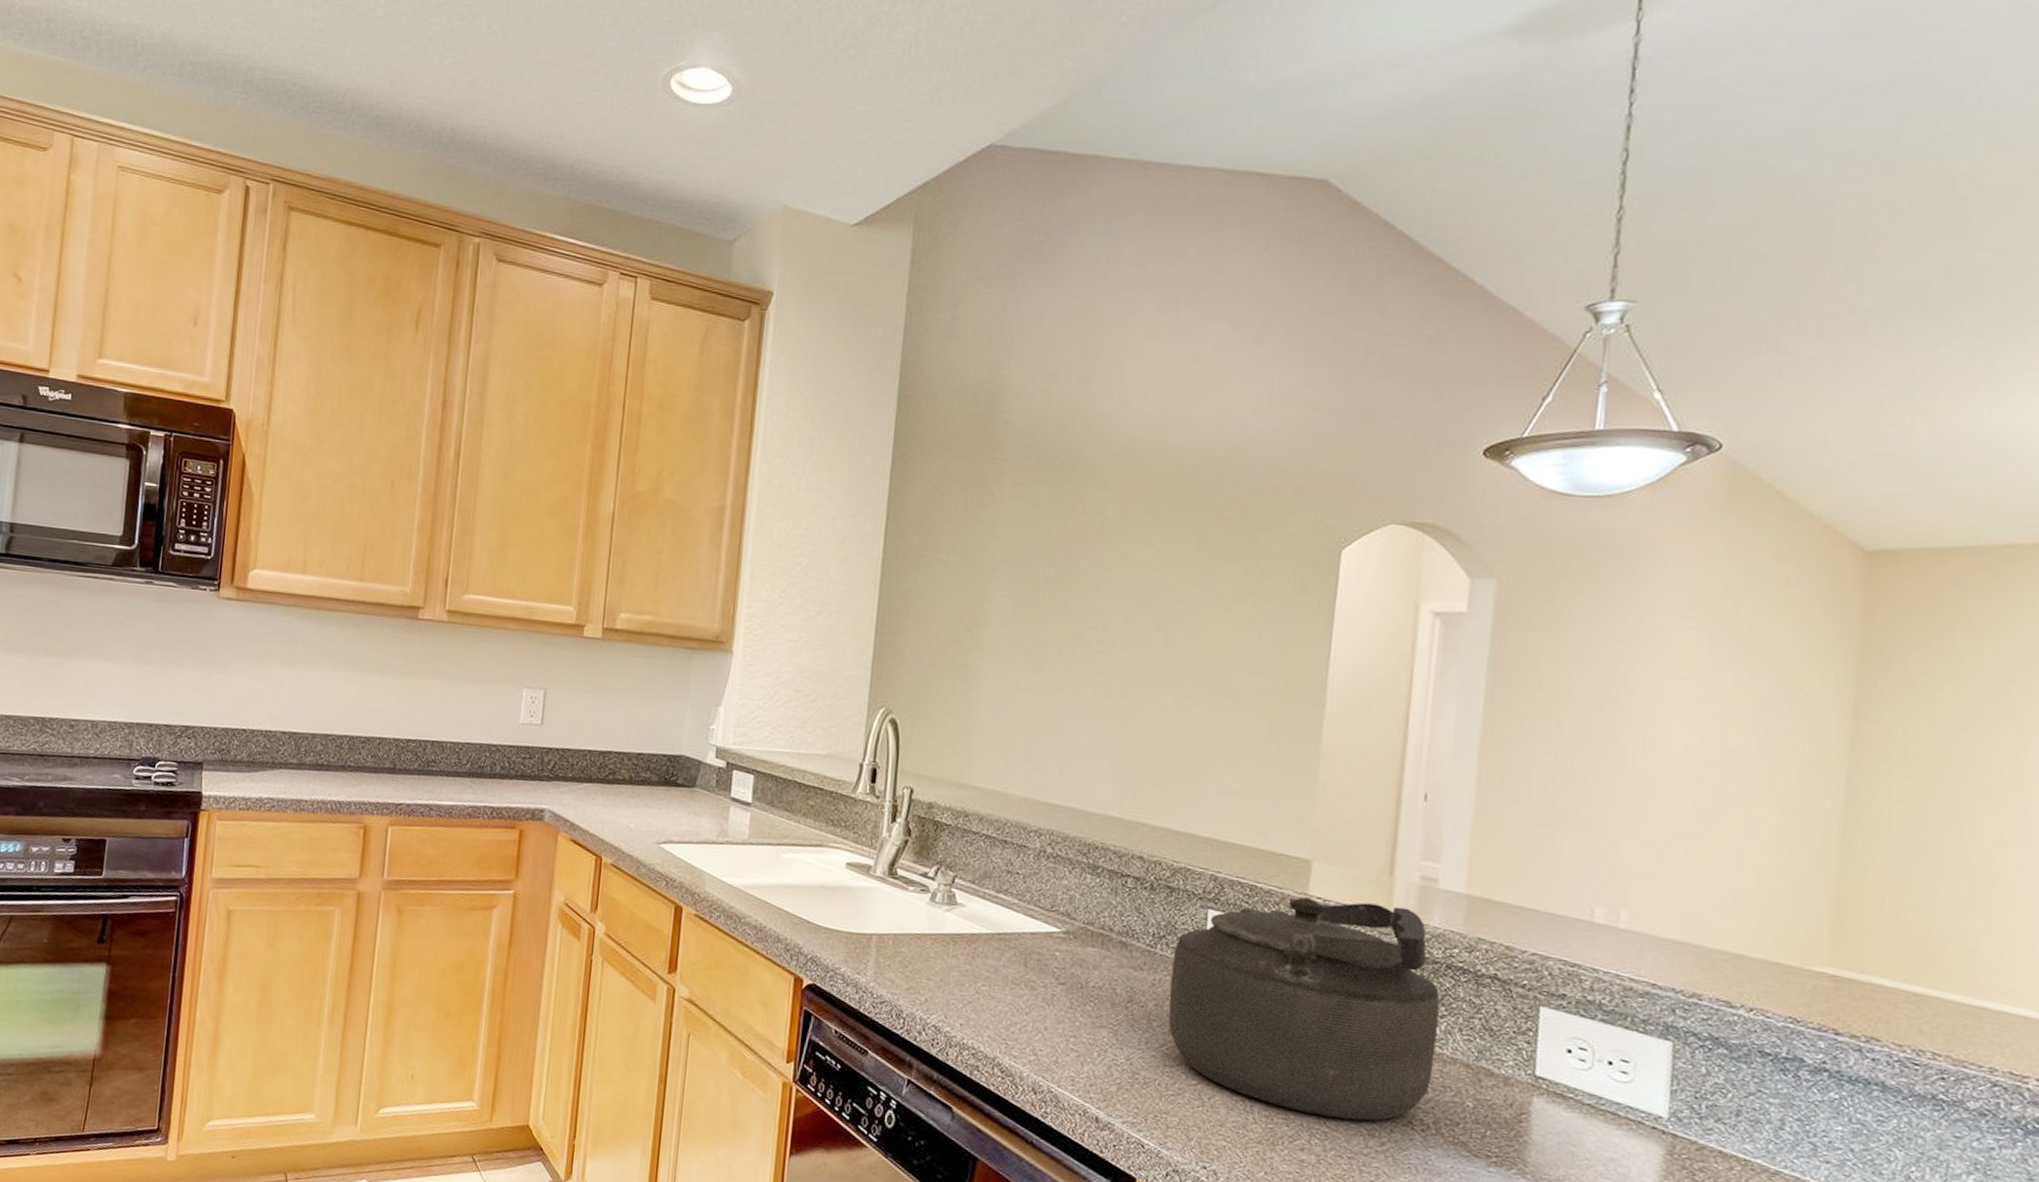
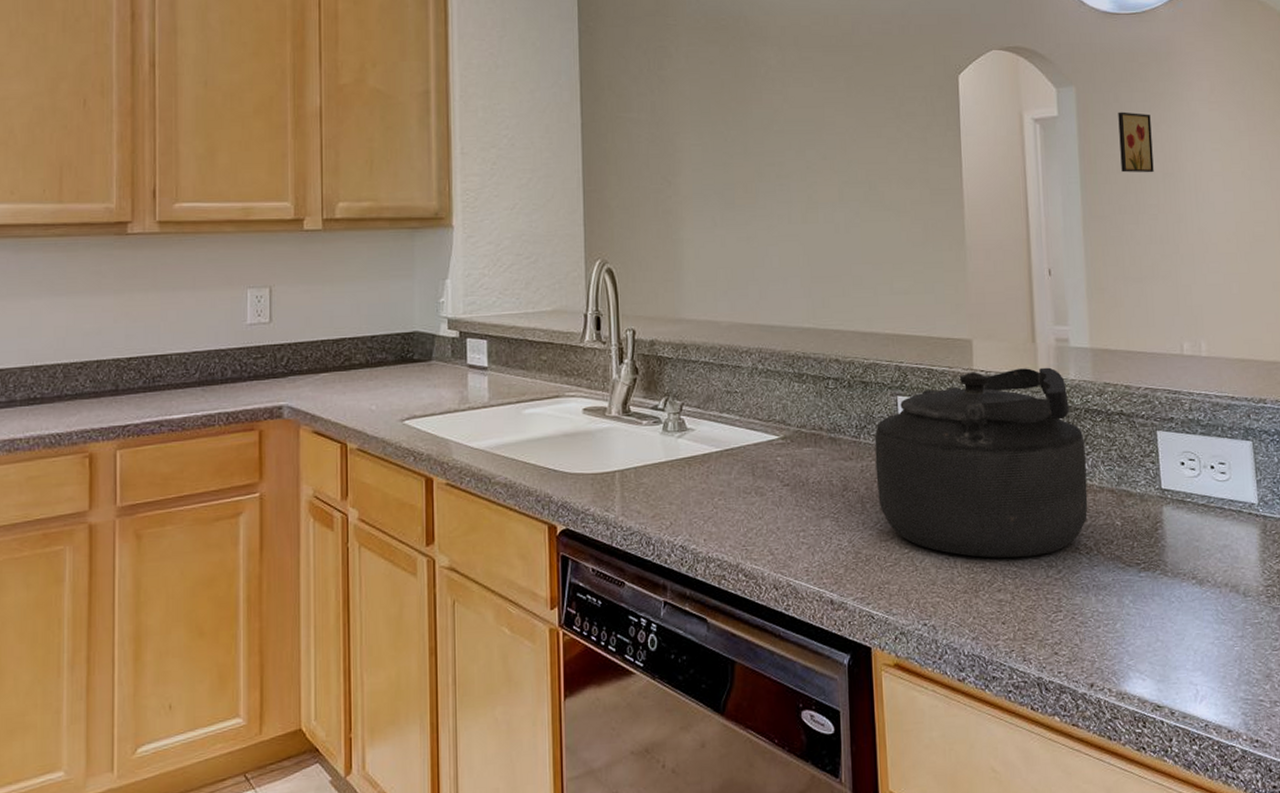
wall art: none [1543,616,1596,696] -> present [1118,112,1154,173]

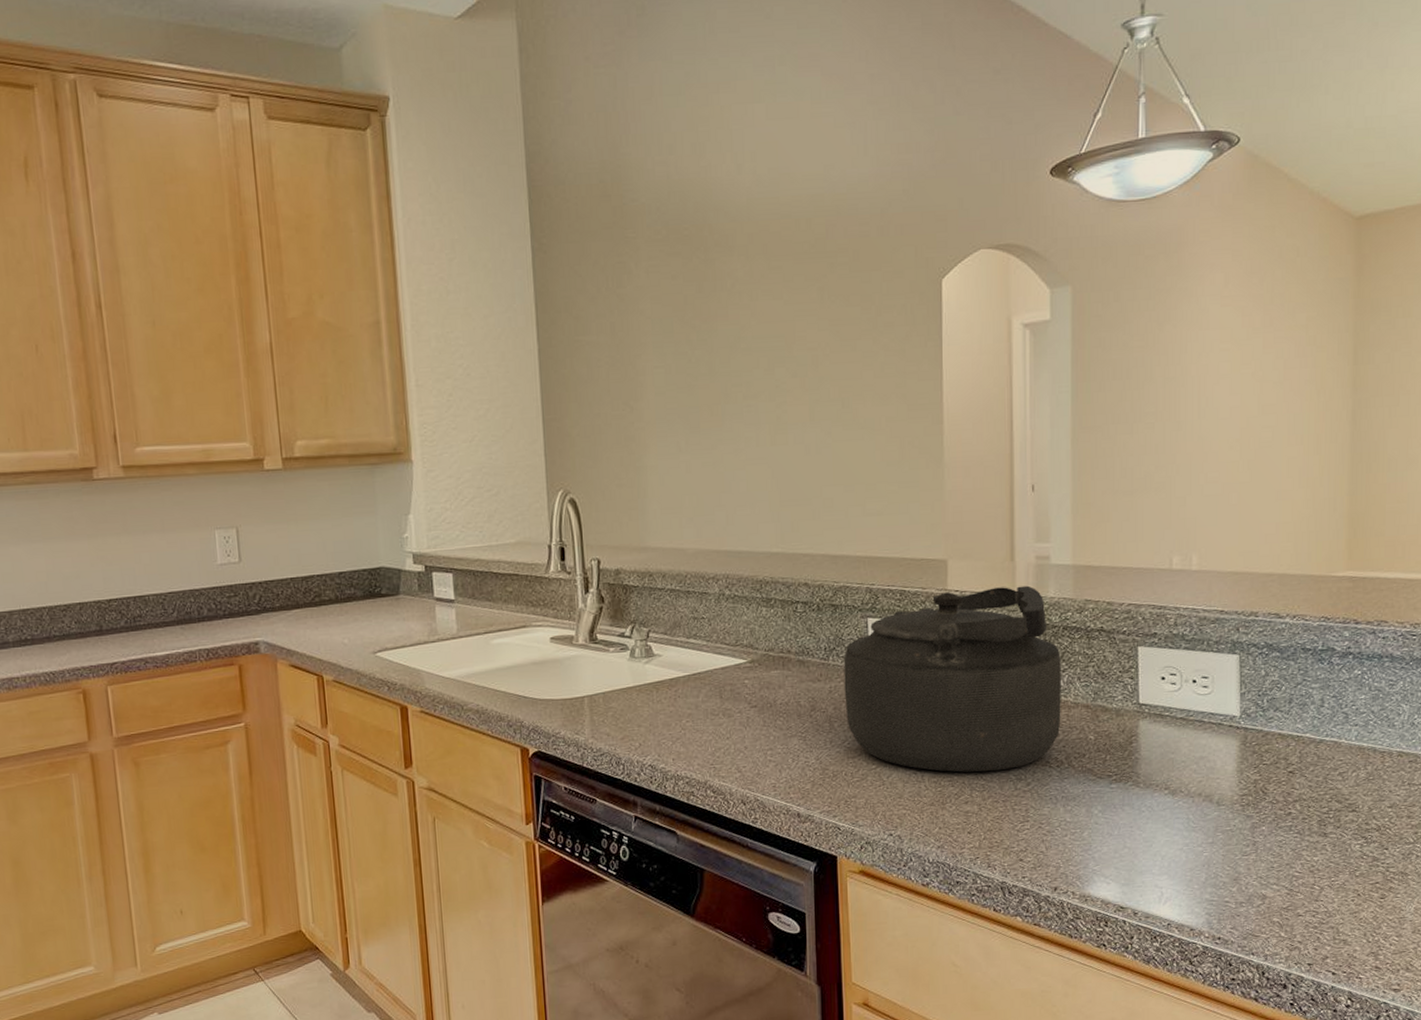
wall art: present [1118,112,1154,173] -> none [1117,312,1154,379]

